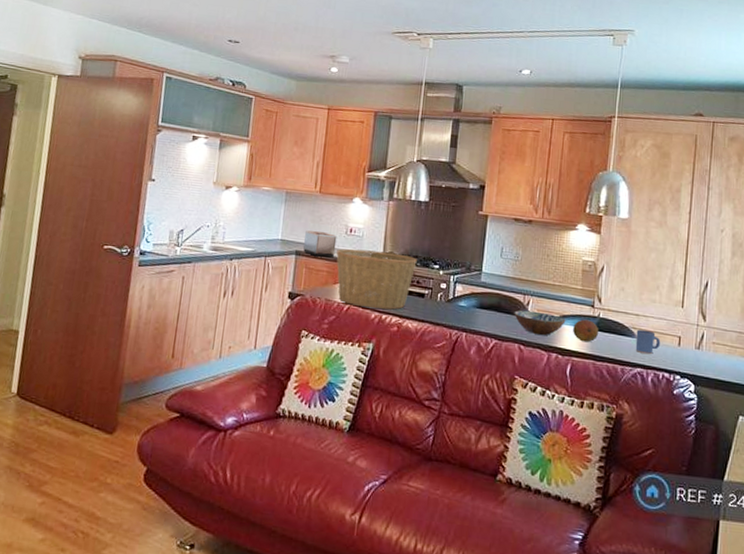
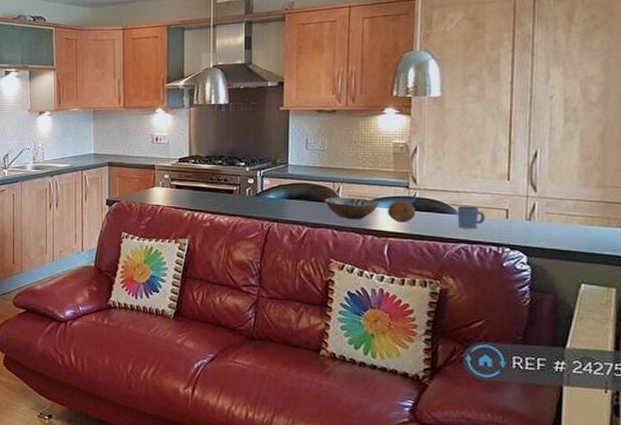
toaster: present [303,230,337,258] -> none [115,143,144,166]
basket: present [336,248,417,310] -> none [146,155,223,208]

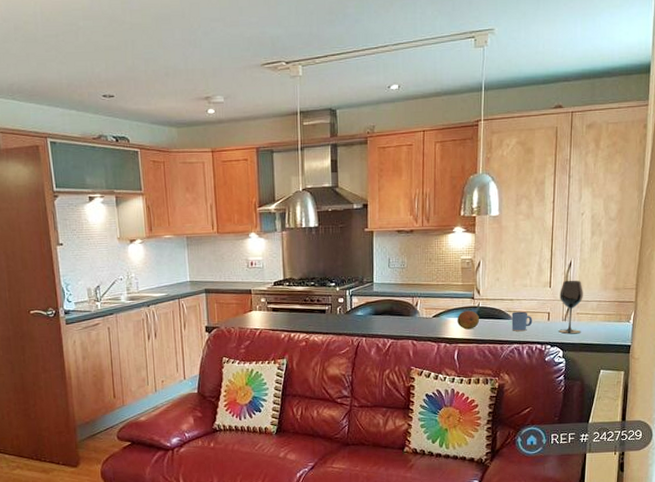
bowl: present [324,197,379,219] -> none [405,310,451,329]
wineglass: none [521,173,554,237] -> present [558,280,583,334]

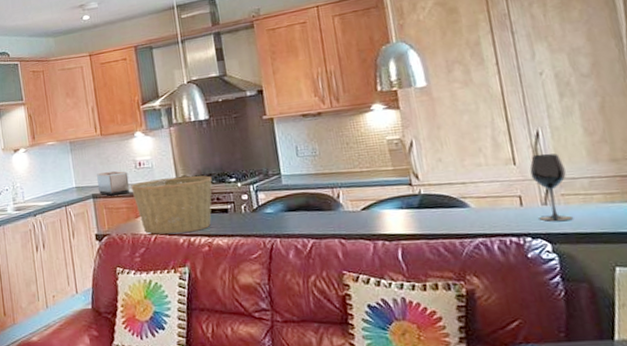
toaster: none [211,269,241,291] -> present [97,171,130,196]
basket: none [242,278,315,330] -> present [131,175,213,235]
fruit: present [457,310,480,330] -> none [394,199,425,223]
mug: present [511,311,533,332] -> none [467,196,499,223]

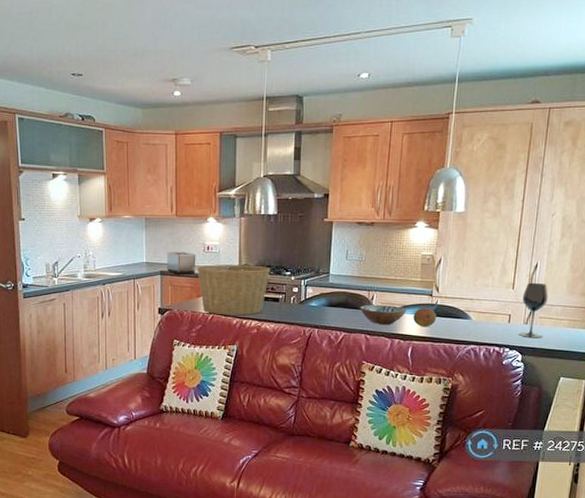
bowl: none [325,201,384,226] -> present [360,304,407,324]
fruit: none [394,199,425,223] -> present [413,307,437,327]

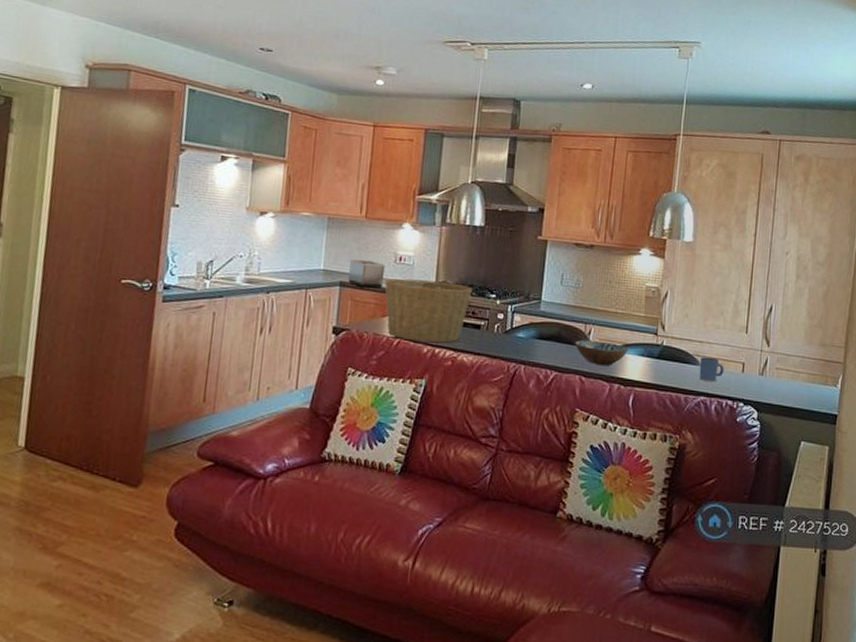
fruit: present [413,307,437,327] -> none [636,348,663,372]
mug: none [469,312,492,333] -> present [699,357,724,383]
wineglass: present [518,282,548,339] -> none [754,327,785,393]

